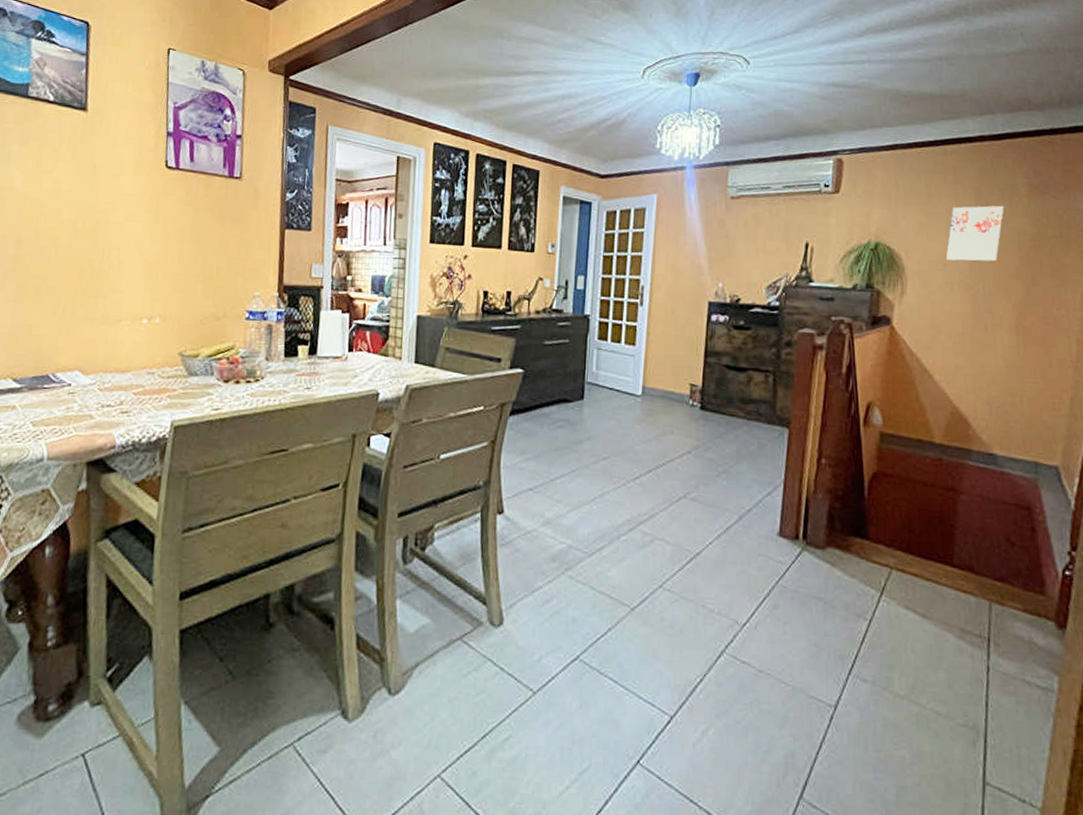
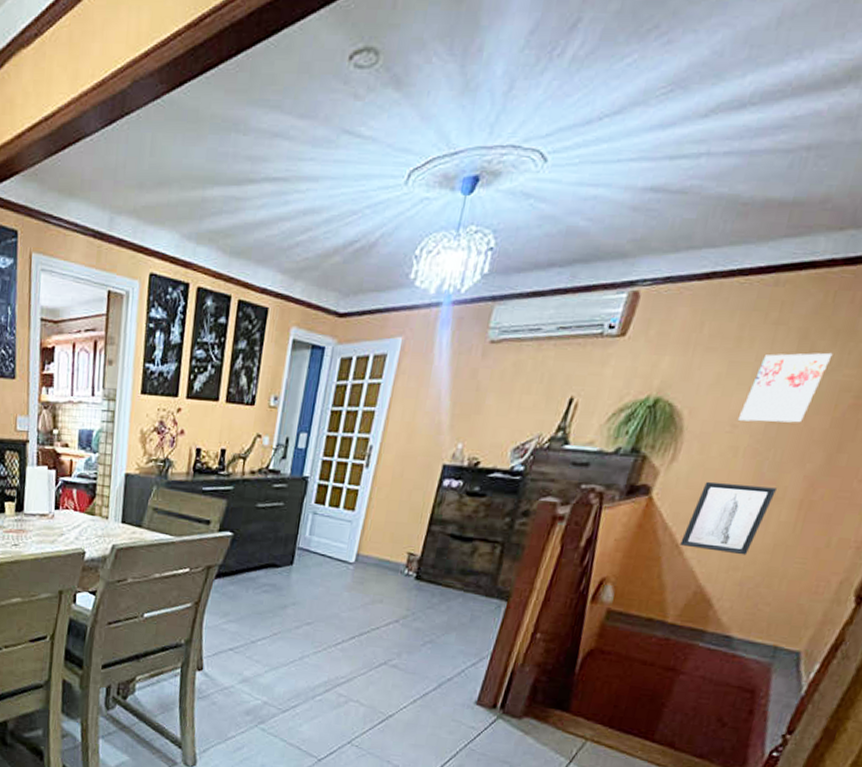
wall art: none [927,311,994,377] -> present [680,481,777,555]

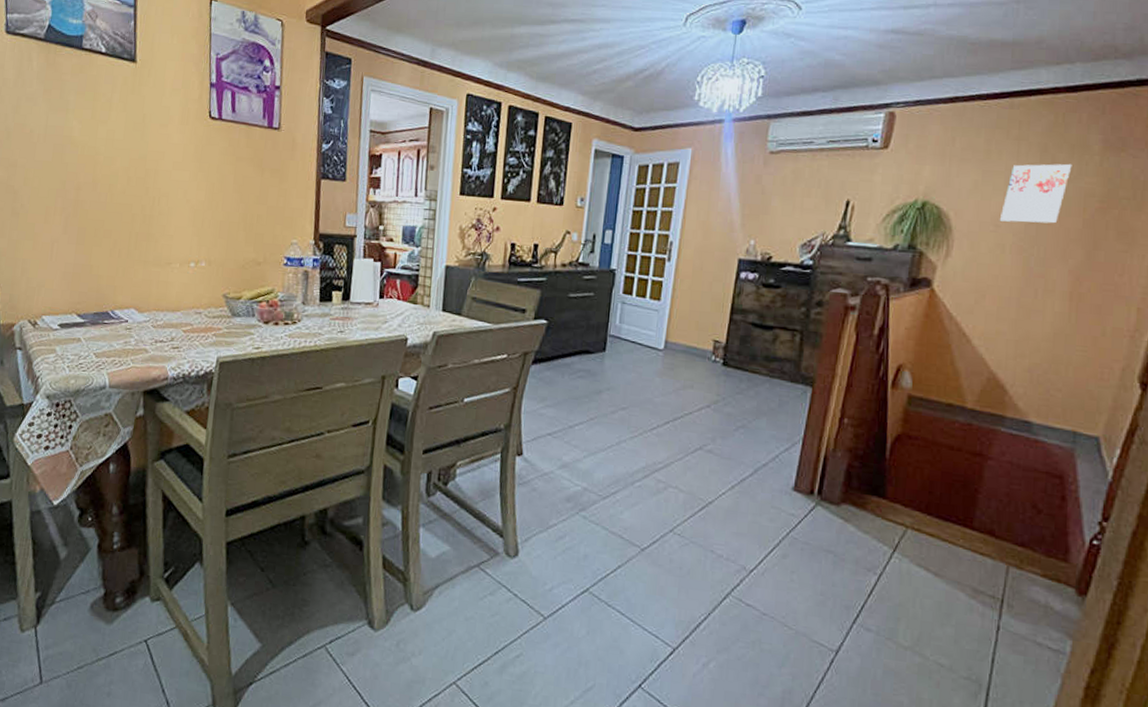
wall art: present [680,481,777,555] -> none [967,275,1046,343]

